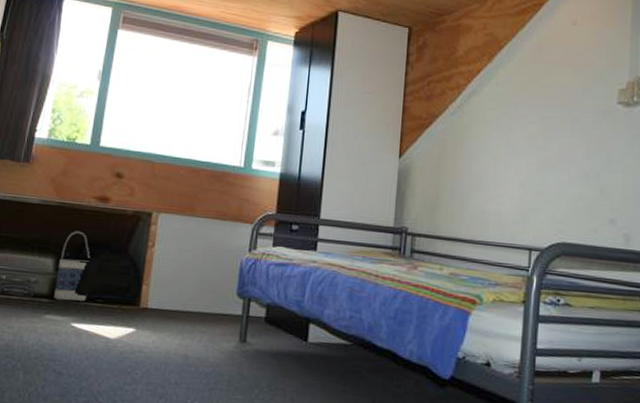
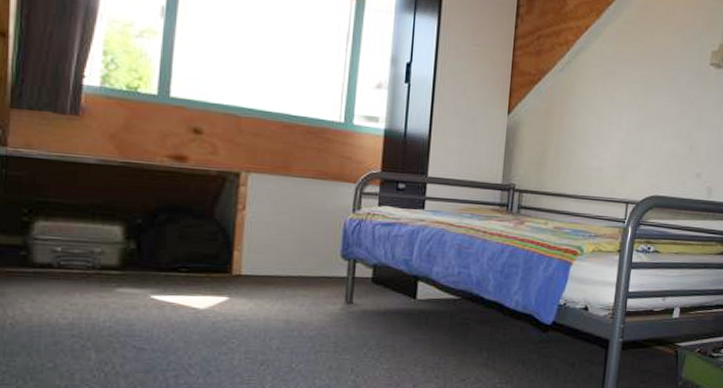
bag: present [54,231,91,301] -> none [126,194,169,272]

